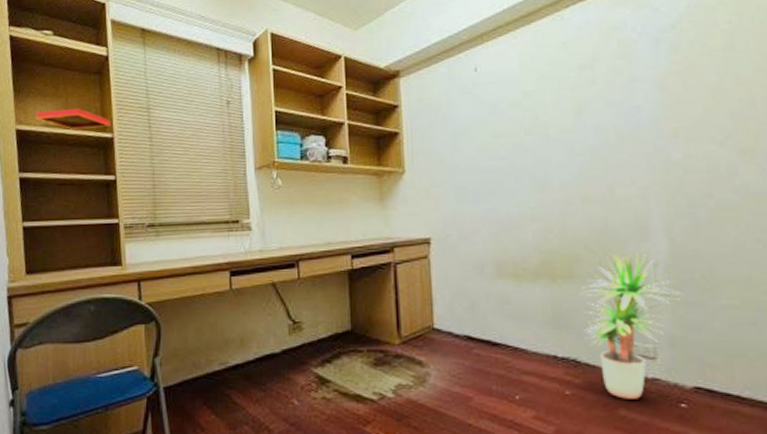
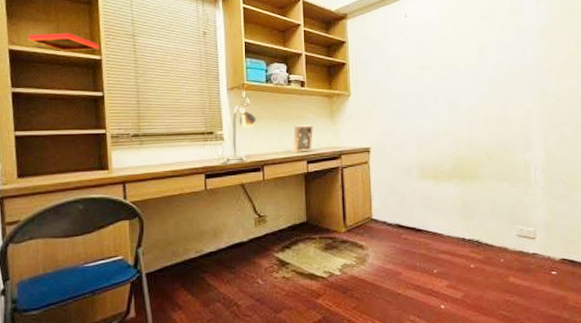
desk lamp: none [247,188,291,260] -> present [220,105,257,165]
picture frame: none [334,210,359,244] -> present [293,125,313,152]
potted plant: present [579,253,683,399] -> none [481,160,555,270]

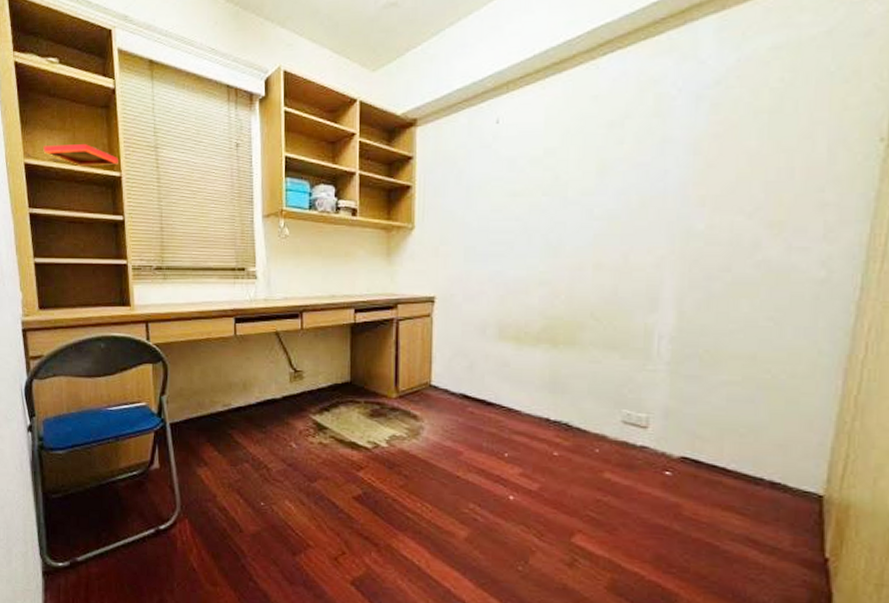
desk lamp: present [220,105,257,165] -> none [252,237,297,309]
picture frame: present [293,125,313,152] -> none [338,264,365,298]

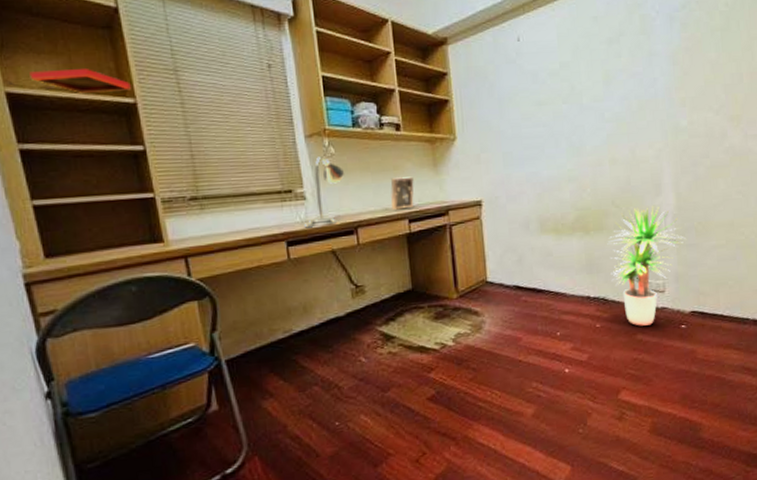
desk lamp: none [252,237,297,309] -> present [303,156,345,229]
picture frame: none [338,264,365,298] -> present [390,177,414,210]
potted plant: none [579,323,684,464] -> present [607,206,686,326]

